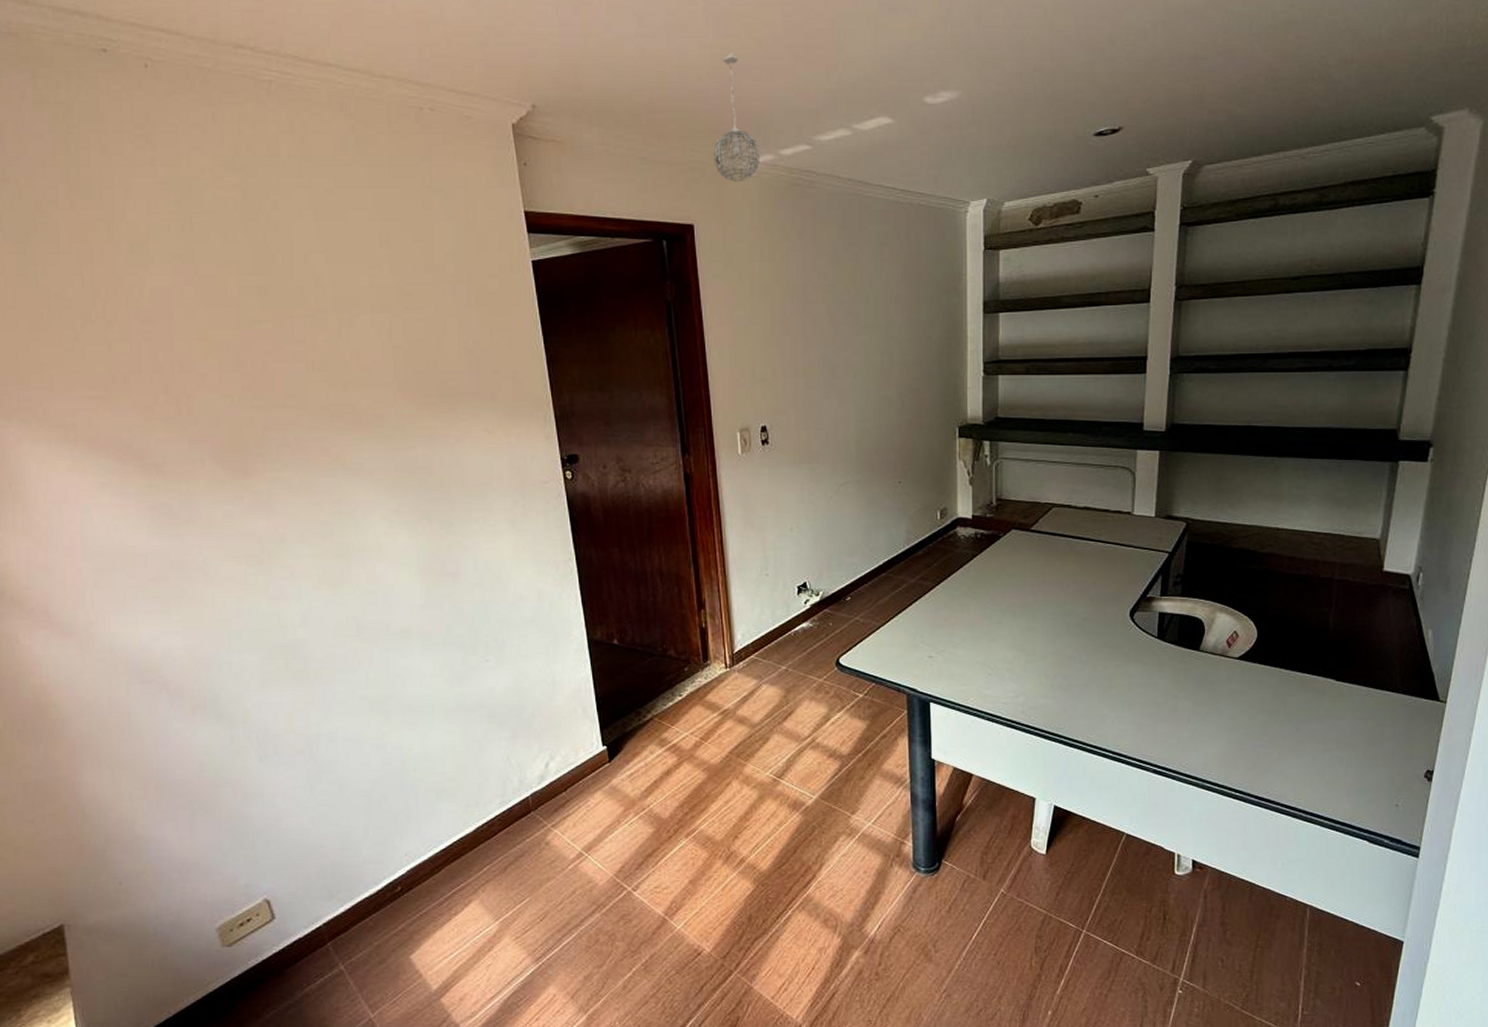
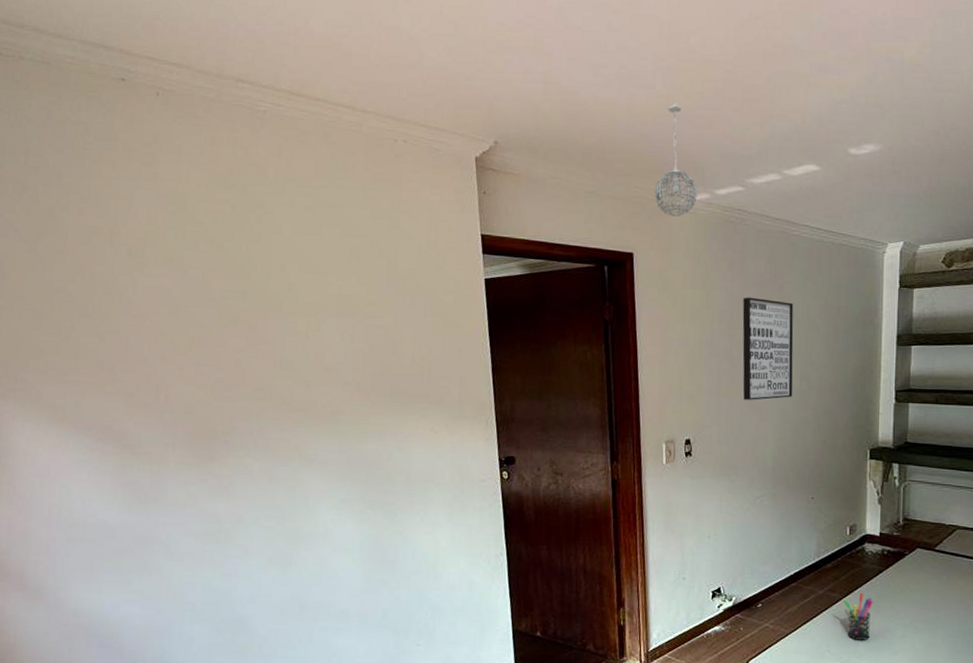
wall art: none [816,267,874,381] -> present [742,297,794,400]
pen holder: none [937,579,967,629] -> present [844,592,873,640]

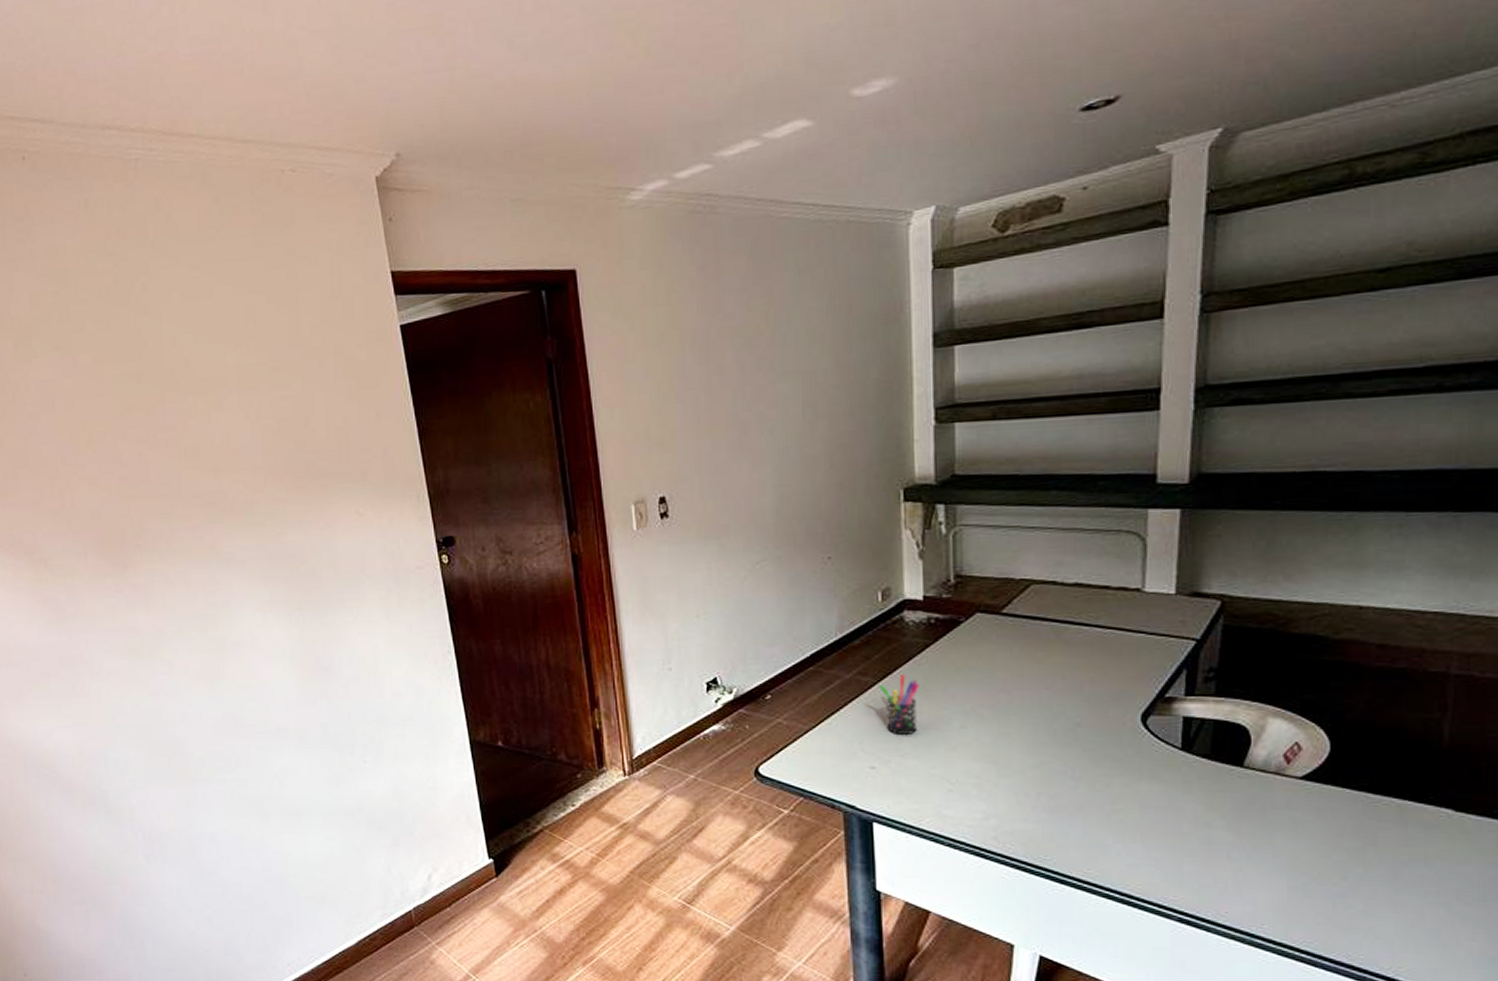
pendant light: present [654,102,698,217] -> none [596,65,652,216]
wall art: present [742,297,794,400] -> none [721,306,795,441]

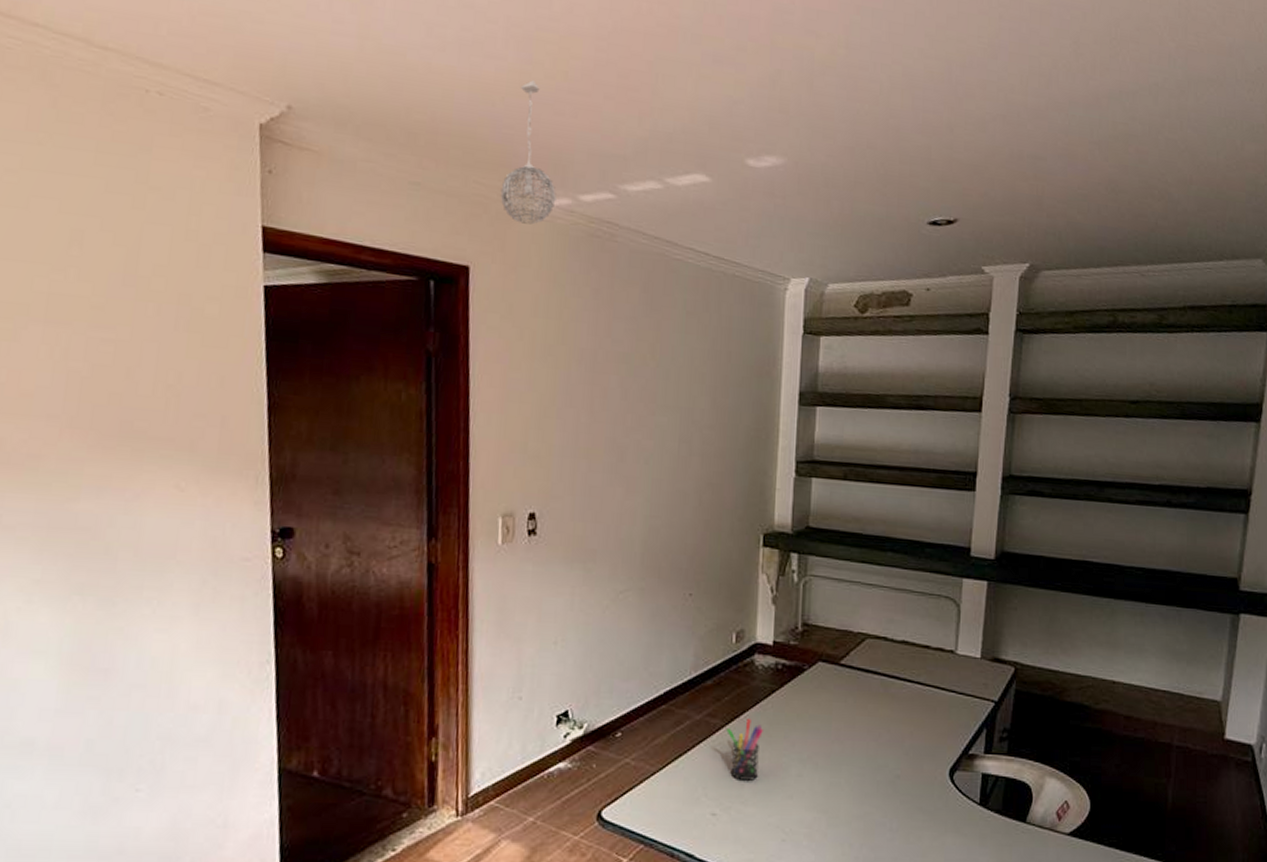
pendant light: none [596,65,652,216] -> present [500,80,557,225]

